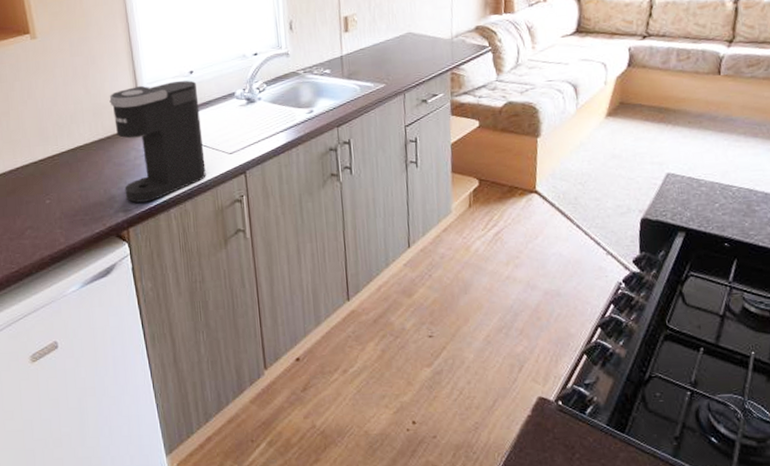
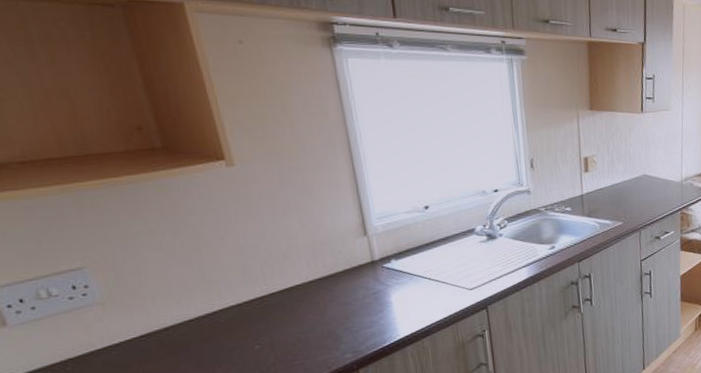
coffee maker: present [109,80,206,203] -> none [330,215,445,343]

